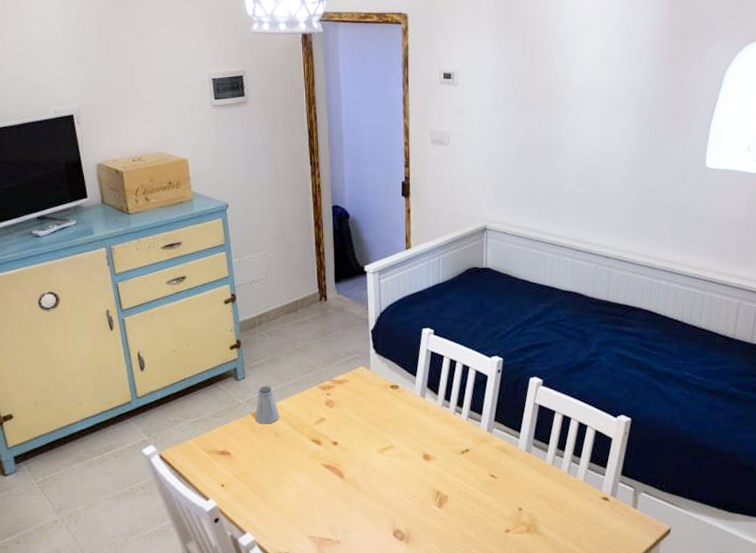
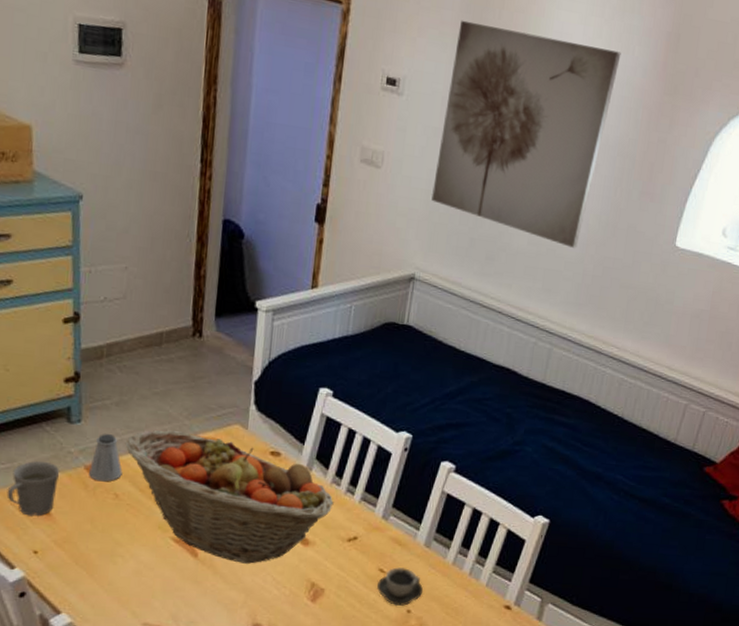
mug: none [197,413,234,457] -> present [7,461,60,516]
fruit basket: none [279,377,446,480] -> present [125,430,334,564]
cup: none [491,472,530,505] -> present [377,567,424,606]
wall art: none [492,15,633,183] -> present [431,20,621,248]

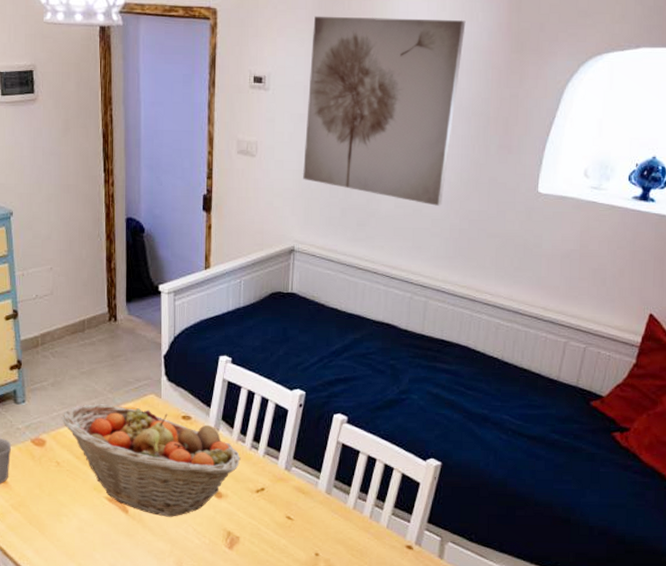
saltshaker: present [89,434,123,482] -> none [35,411,61,452]
cup: present [377,567,424,606] -> none [286,514,329,549]

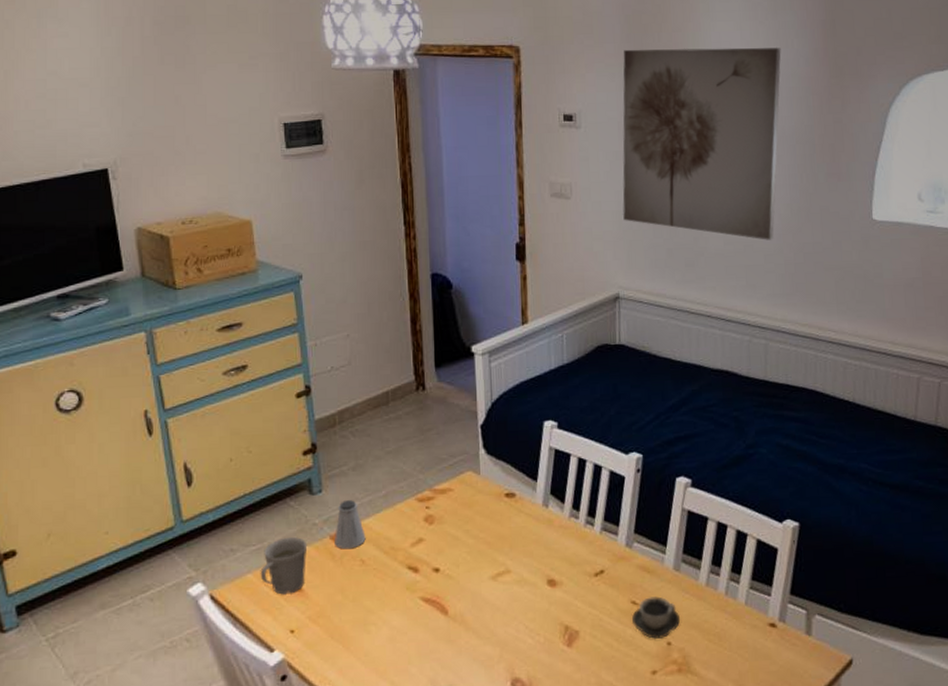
saltshaker: none [35,411,61,452] -> present [335,500,366,549]
fruit basket: present [61,404,241,517] -> none [365,487,575,615]
cup: none [286,514,329,549] -> present [632,596,681,639]

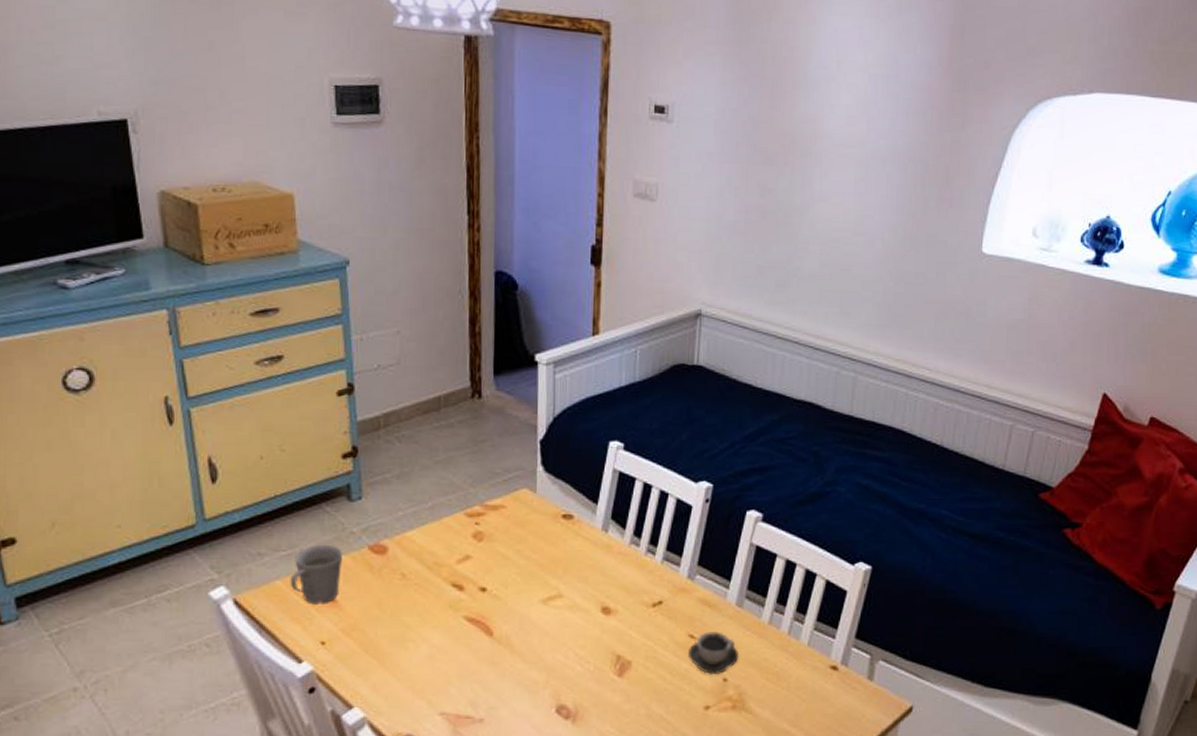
saltshaker: present [335,500,366,549] -> none [373,510,408,562]
wall art: present [623,48,781,240] -> none [712,37,902,266]

